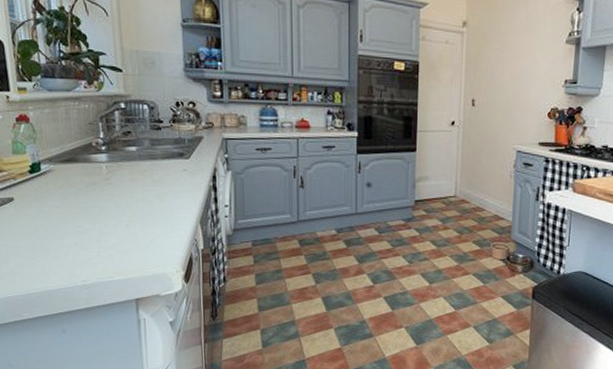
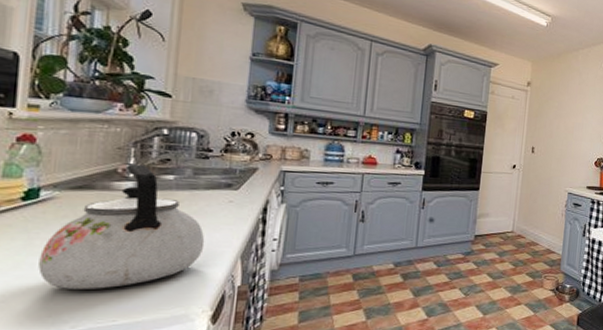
kettle: none [50,138,170,250] -> present [38,164,205,289]

